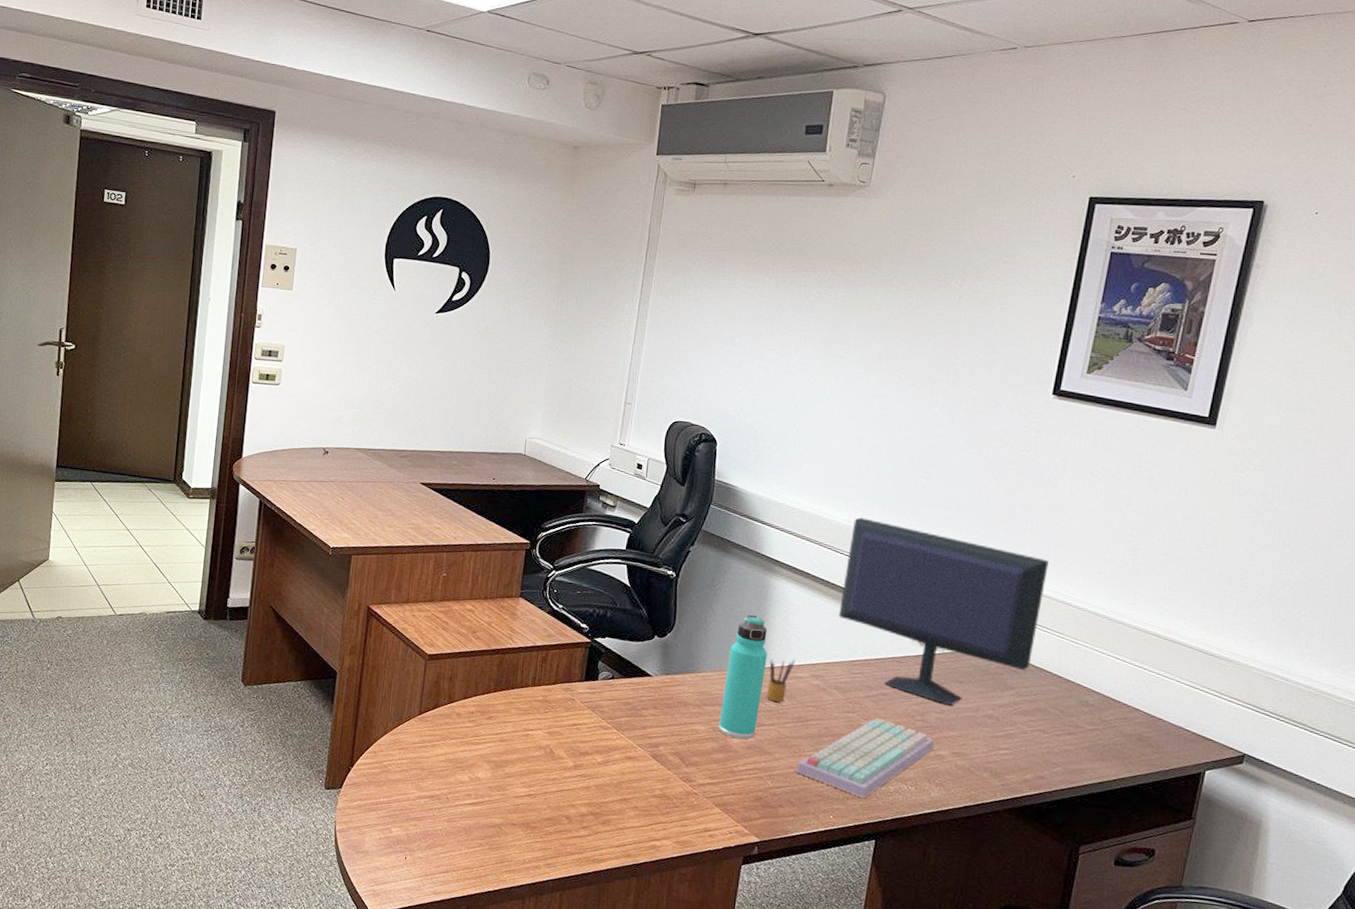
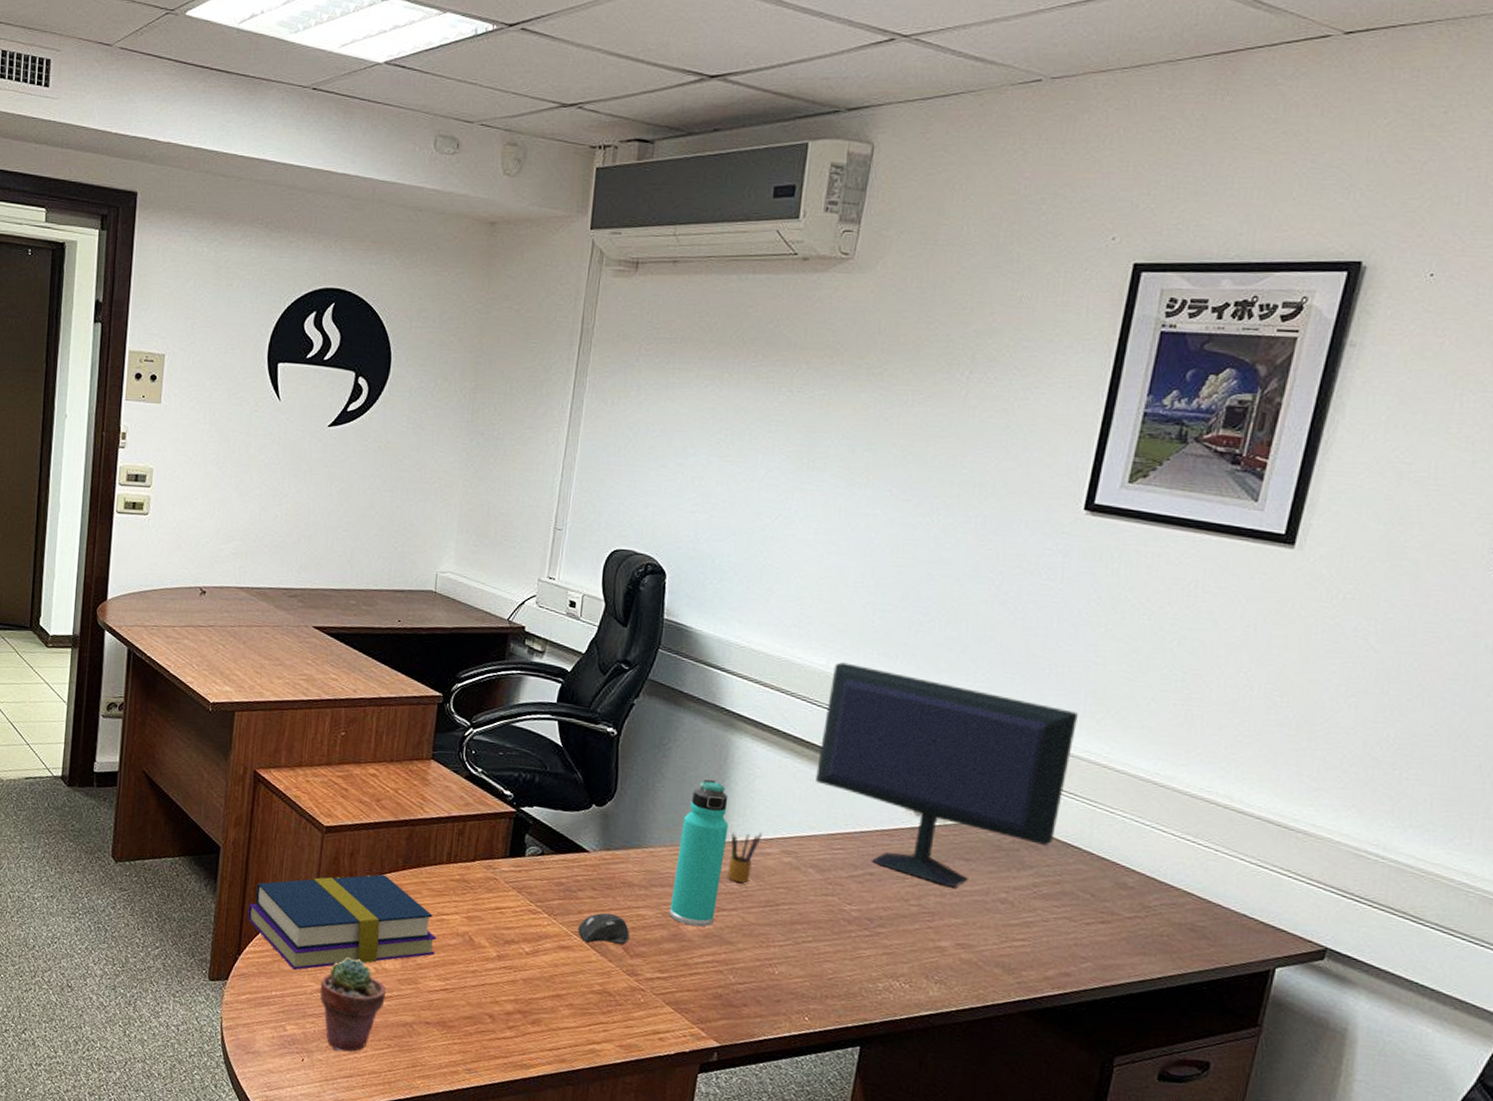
book: none [360,695,523,779] -> present [248,874,437,970]
potted succulent: none [421,767,479,850] -> present [319,957,386,1052]
computer mouse: none [642,728,686,755] -> present [577,912,630,944]
keyboard: present [796,718,935,798] -> none [763,902,934,997]

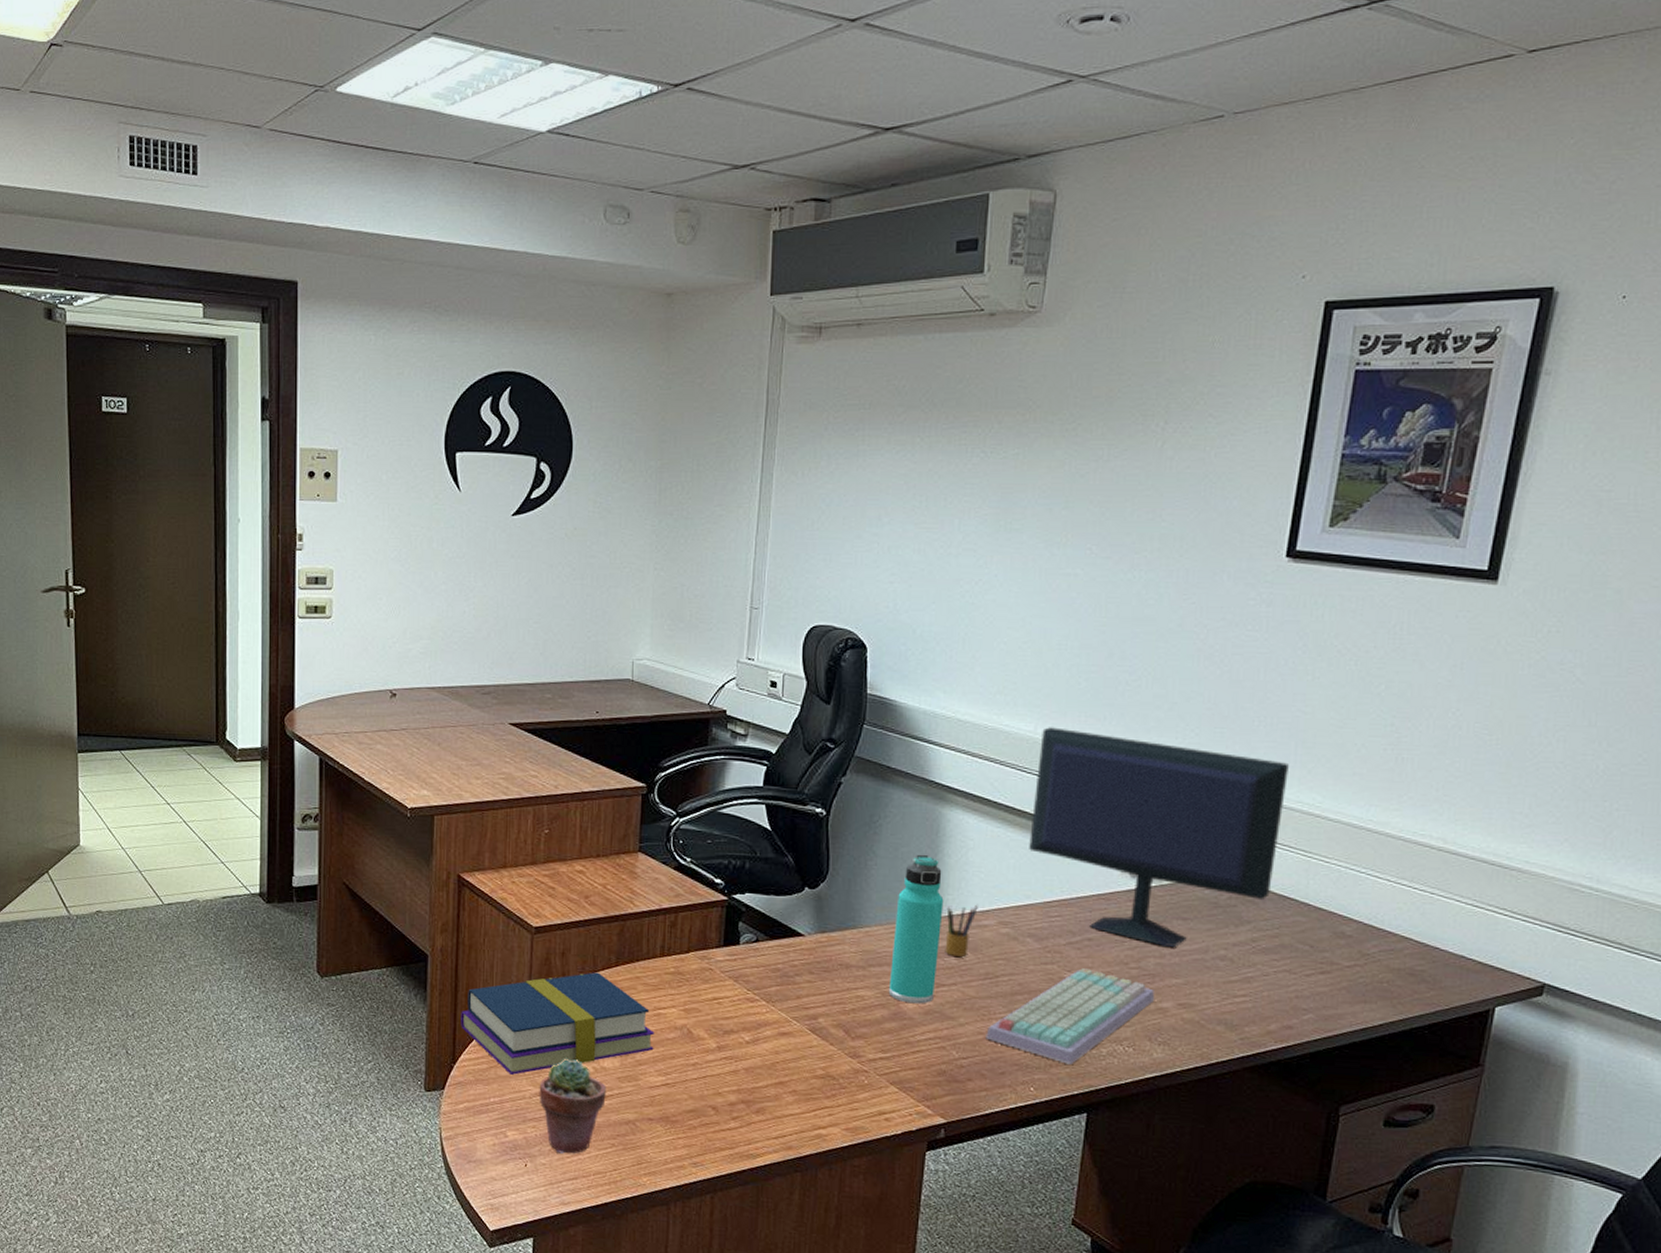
computer mouse: present [577,912,630,944] -> none [797,996,851,1027]
keyboard: none [763,902,934,997] -> present [986,968,1155,1064]

